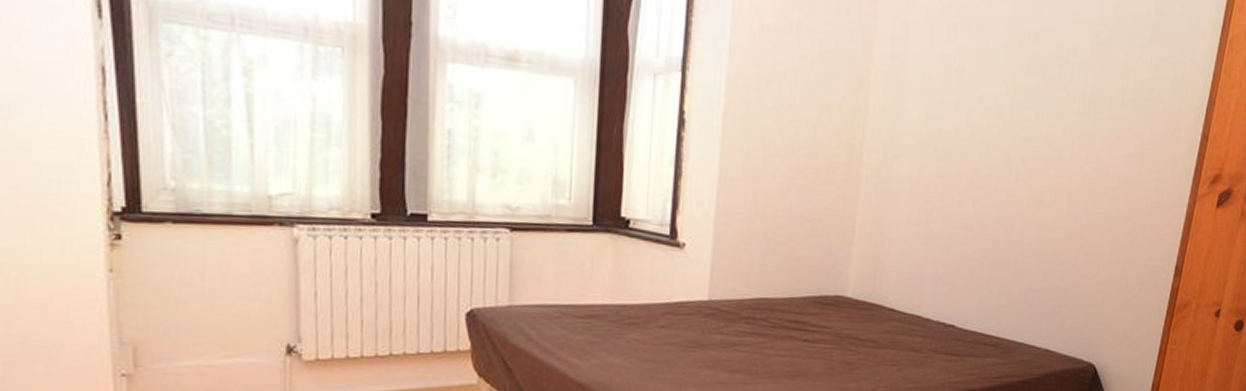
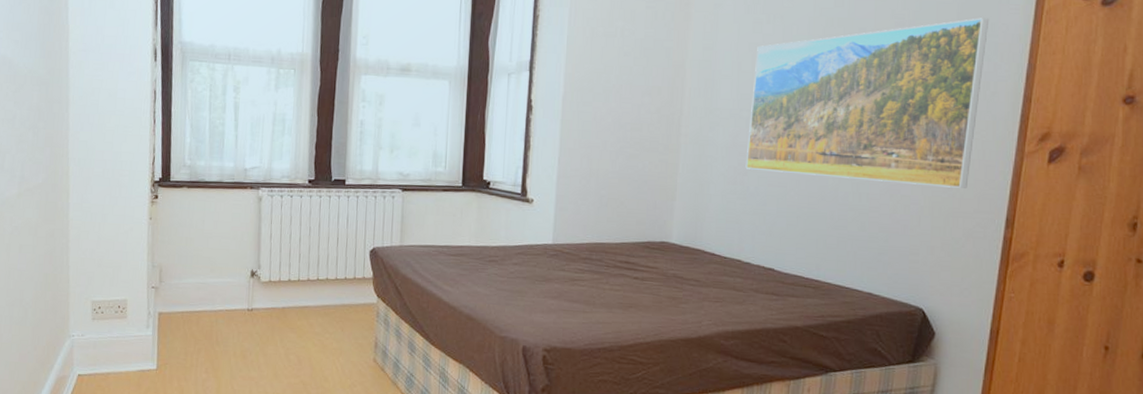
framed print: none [930,41,1179,233] -> present [745,18,990,188]

